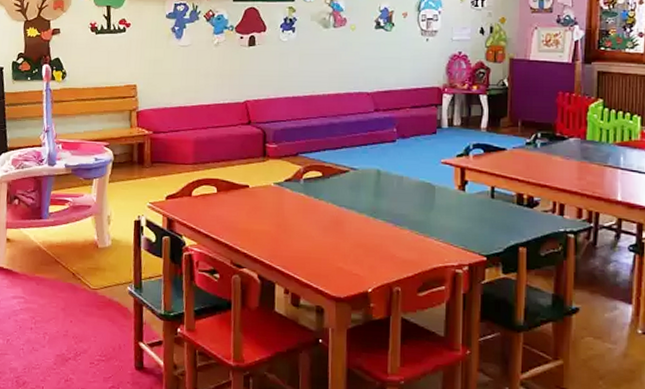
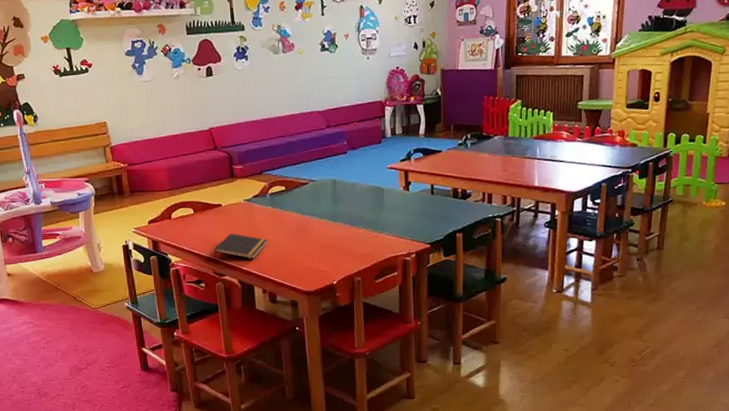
notepad: none [234,219,297,252] -> present [213,233,268,260]

